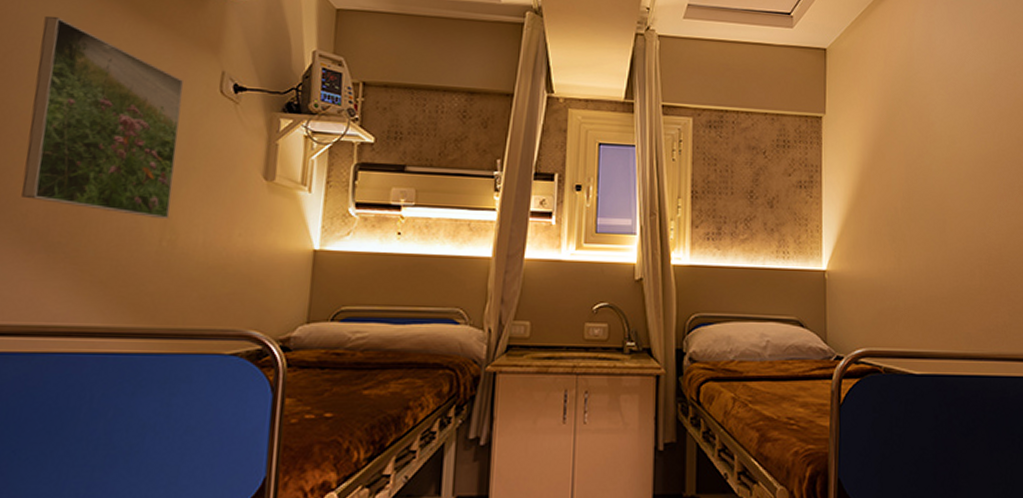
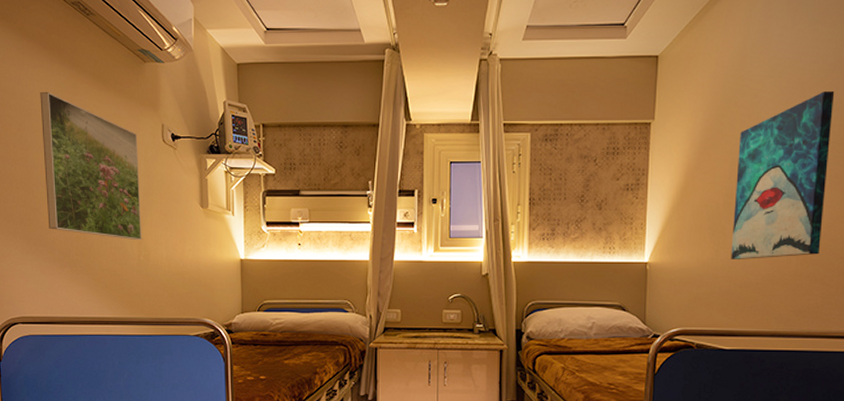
wall art: none [912,99,1002,271] -> present [731,91,835,259]

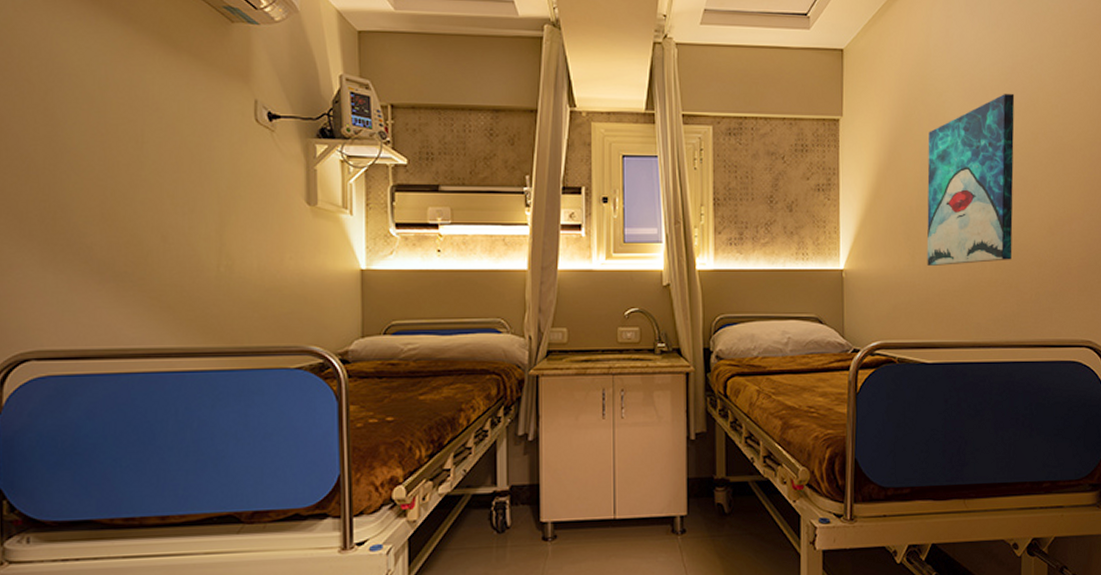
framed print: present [40,91,142,240] -> none [77,51,224,245]

